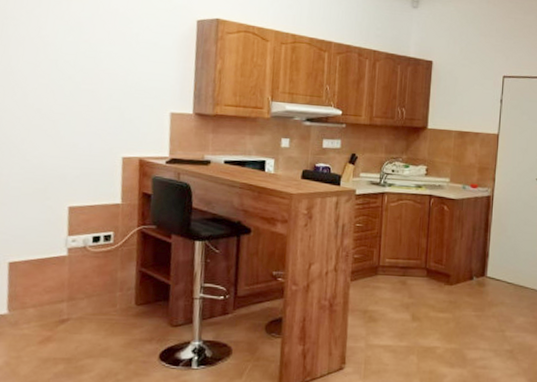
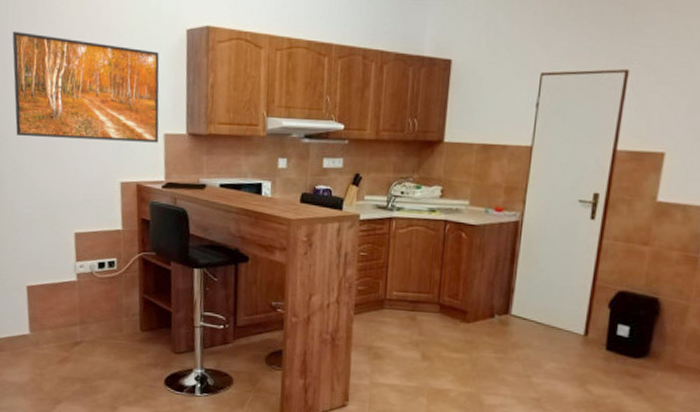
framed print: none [9,8,169,121] -> present [12,31,160,143]

